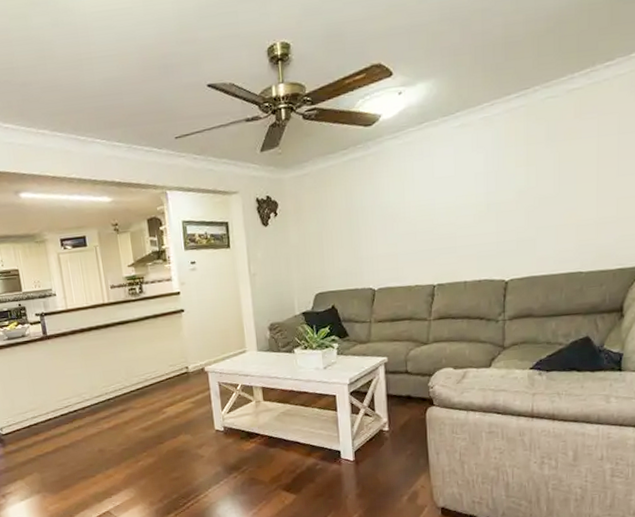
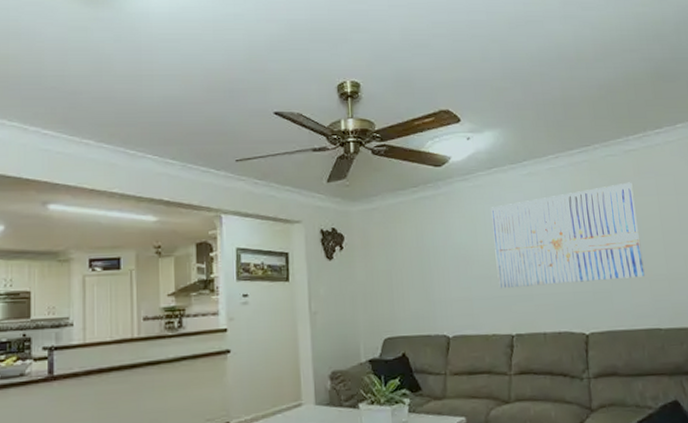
wall art: none [420,125,572,243] -> present [491,182,645,289]

